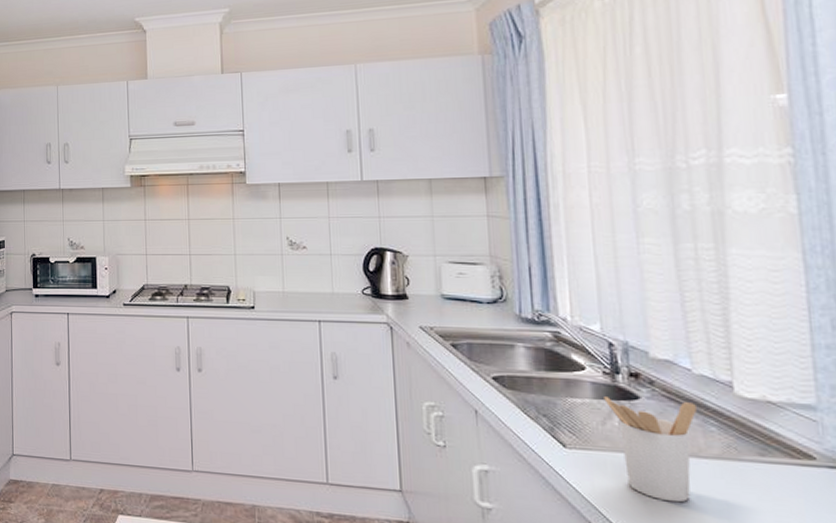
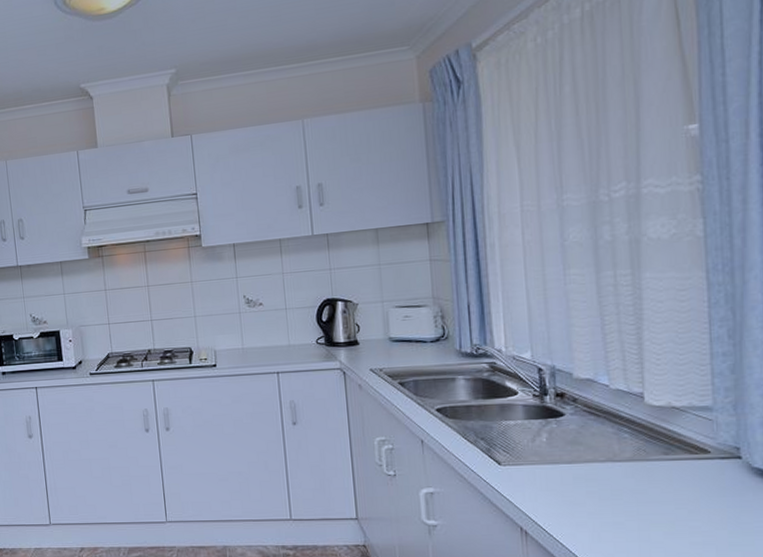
utensil holder: present [604,397,697,503] -> none [534,414,613,502]

